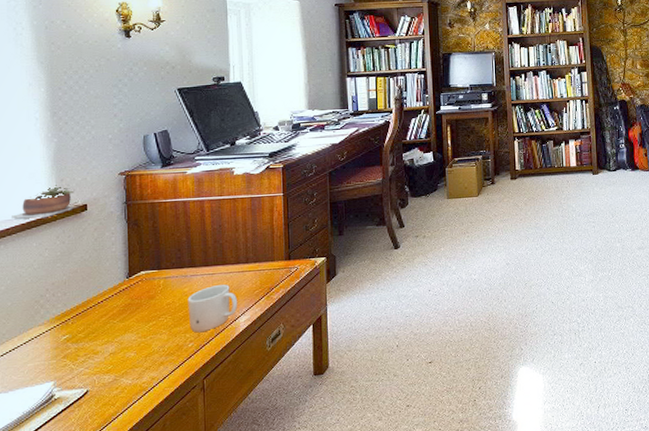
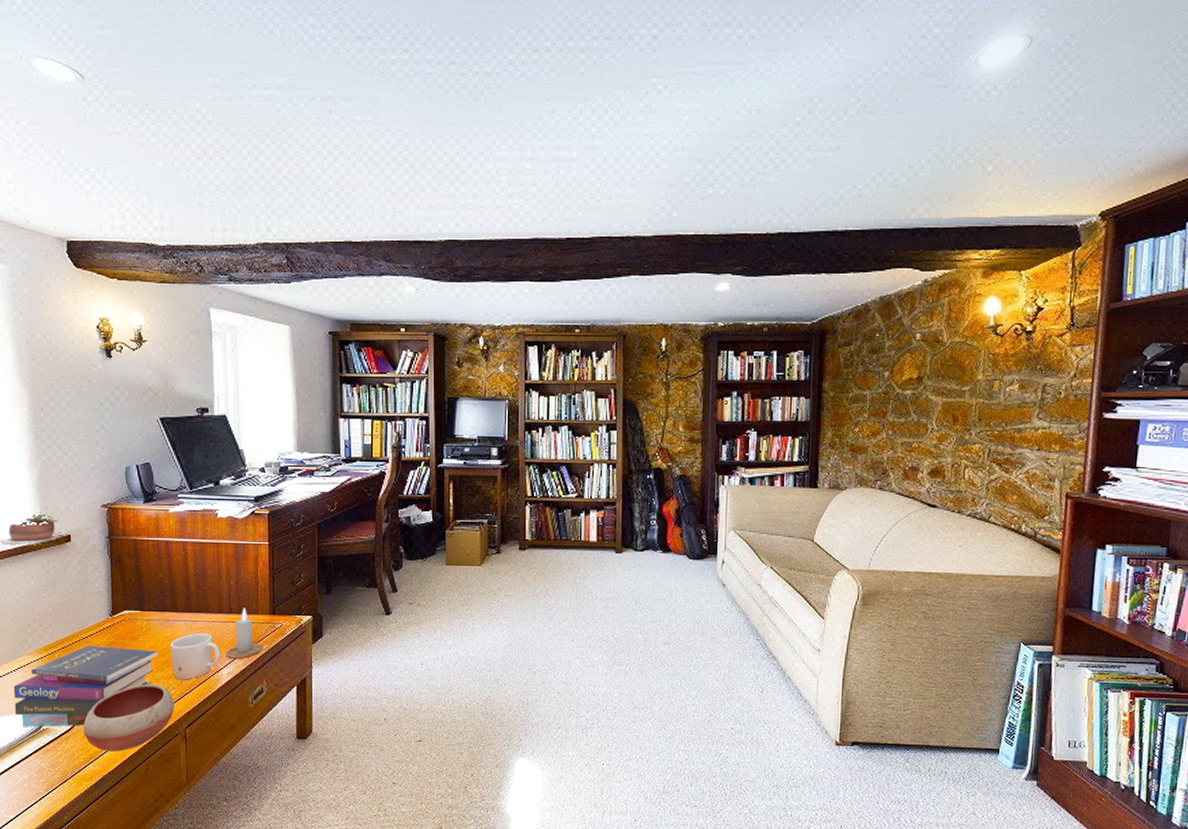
books: none [23,306,176,400] -> present [13,646,159,727]
bowl: none [97,340,192,413] -> present [83,684,174,752]
candle: none [243,256,279,306] -> present [226,607,262,659]

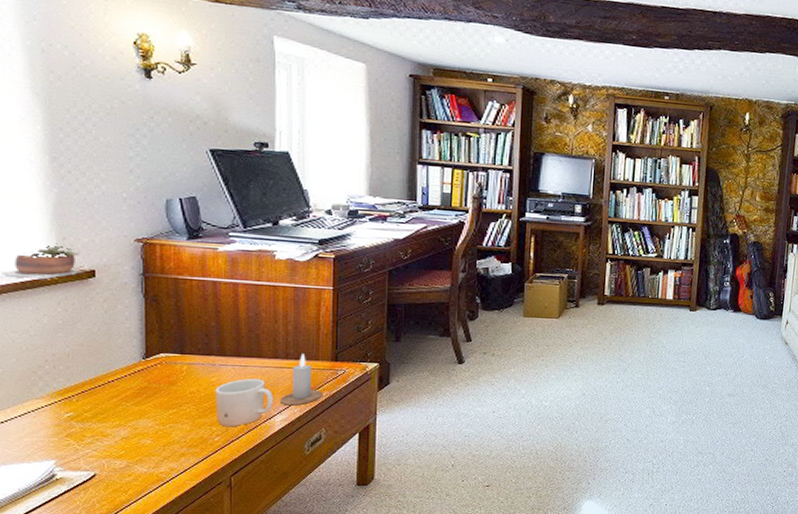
books: present [13,646,159,727] -> none [18,390,201,477]
bowl: present [83,684,174,752] -> none [107,431,218,501]

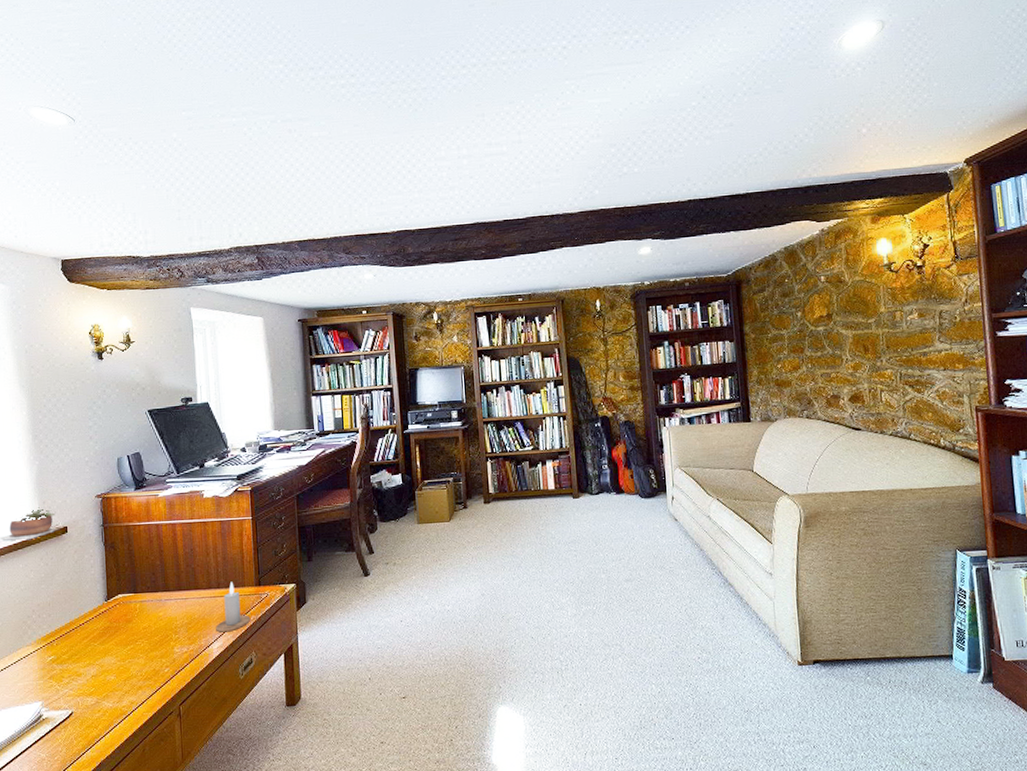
mug: present [215,378,274,427] -> none [162,609,211,658]

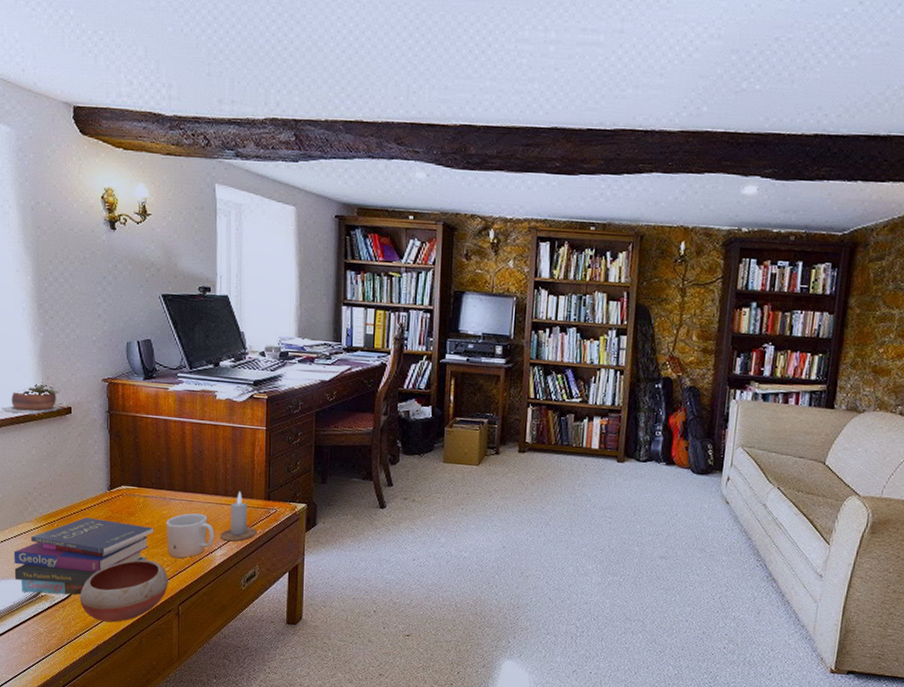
books: none [14,630,152,719] -> present [13,517,154,595]
bowl: none [81,664,168,736] -> present [80,559,168,623]
mug: none [162,609,211,658] -> present [166,512,215,559]

